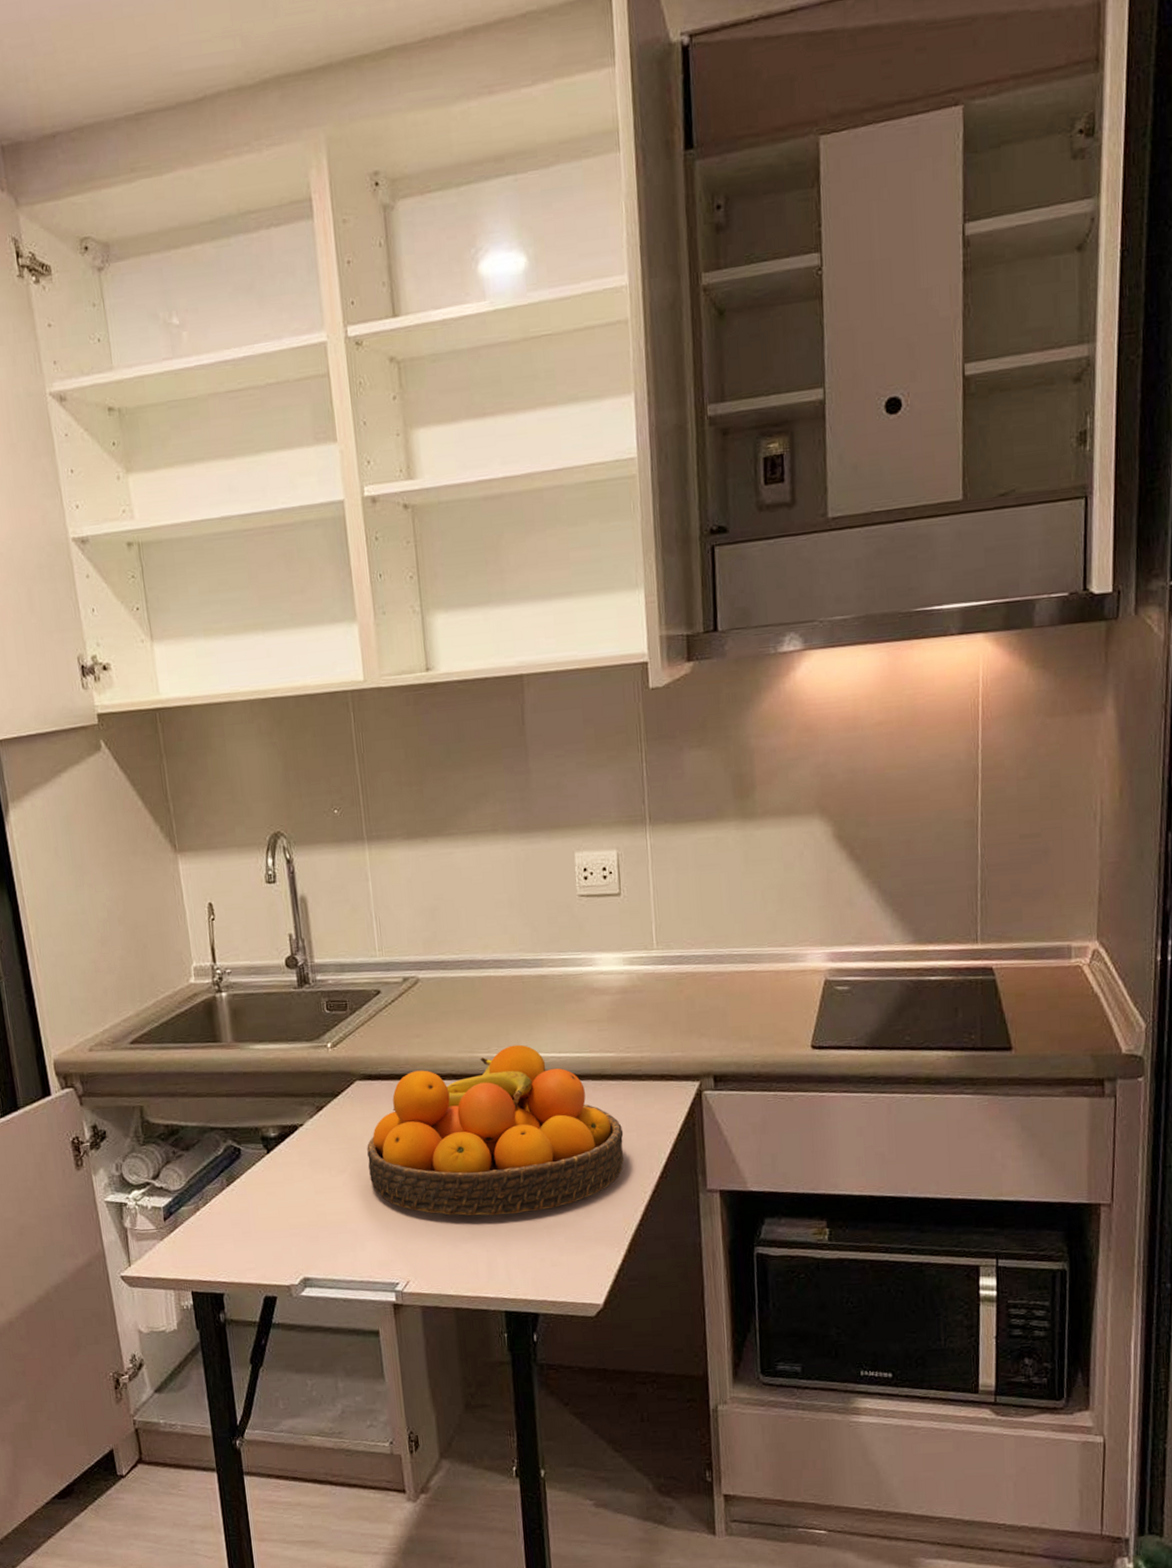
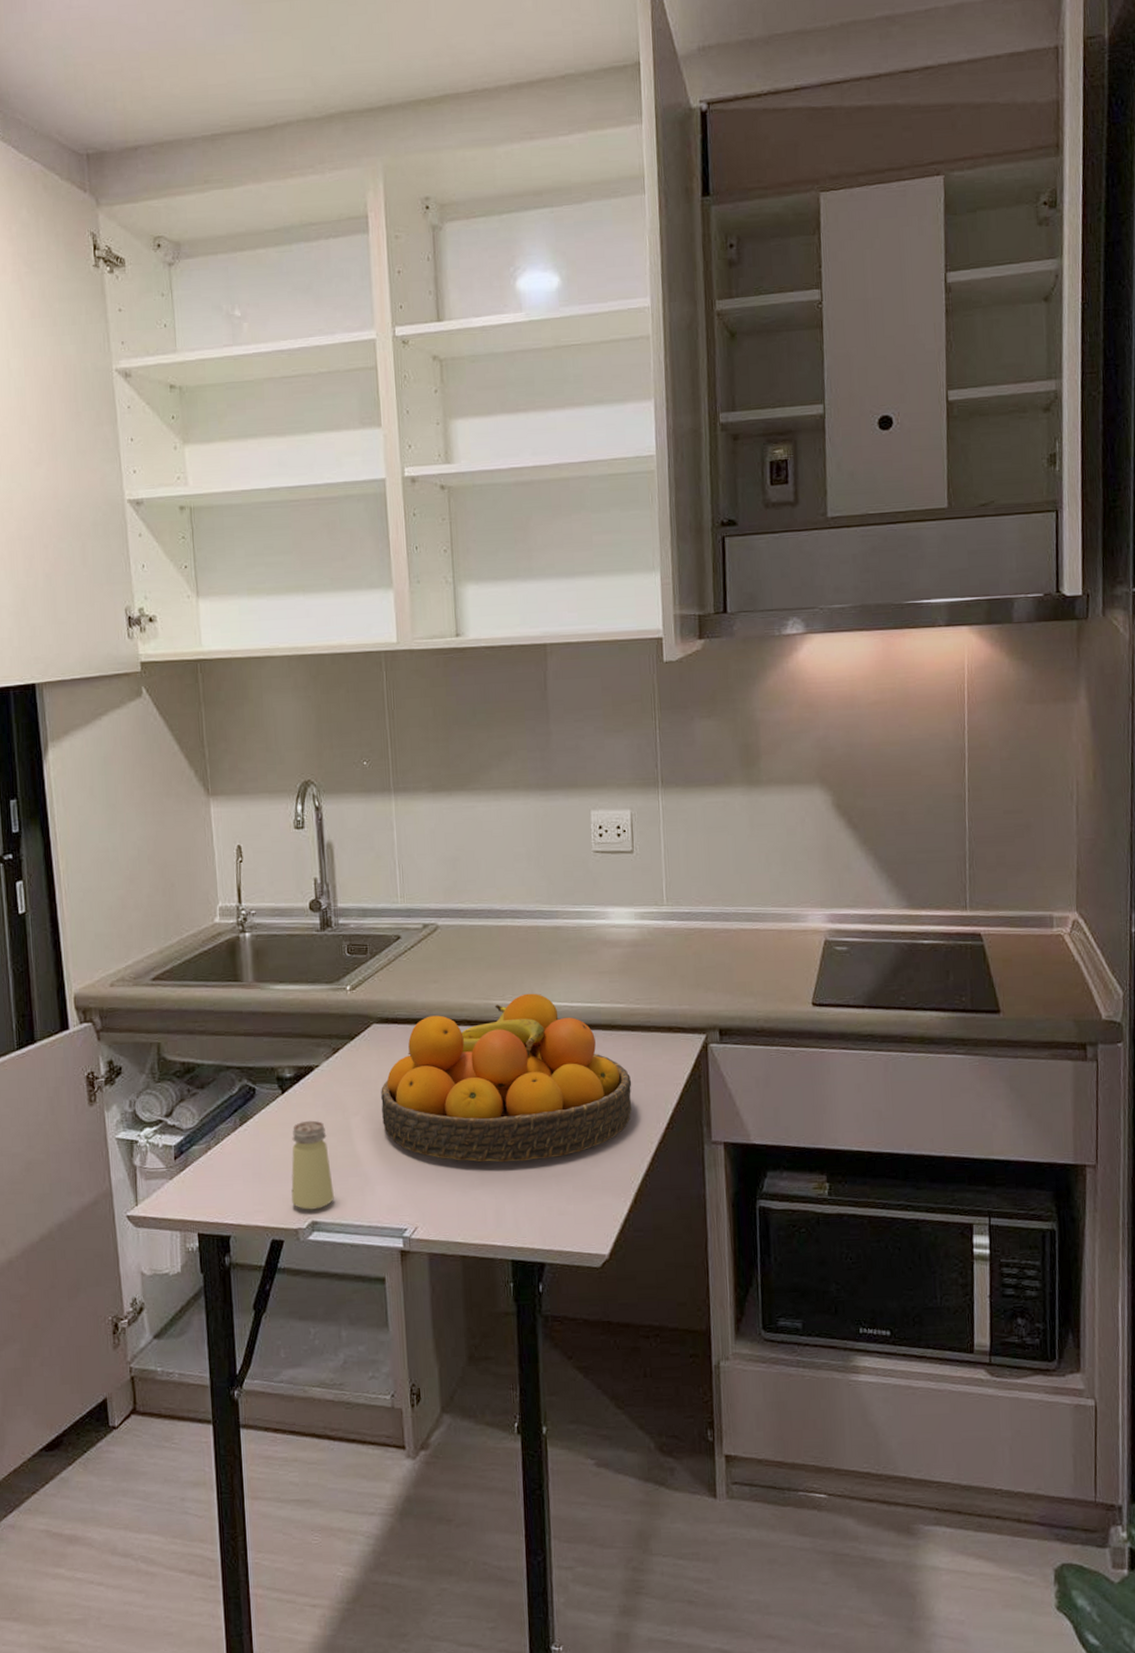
saltshaker: none [280,1179,325,1267] -> present [291,1120,334,1210]

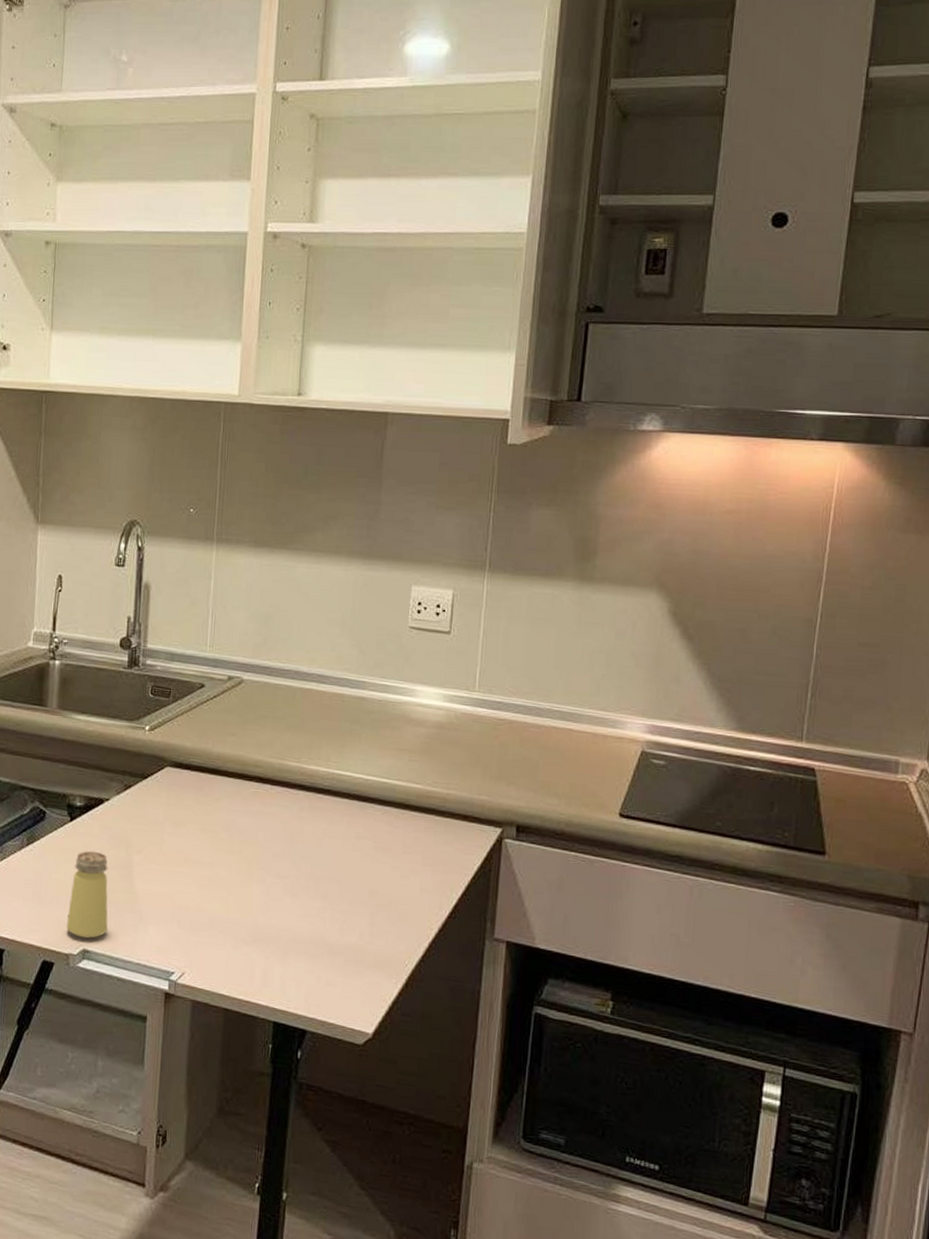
fruit bowl: present [381,993,632,1163] -> none [164,759,419,927]

